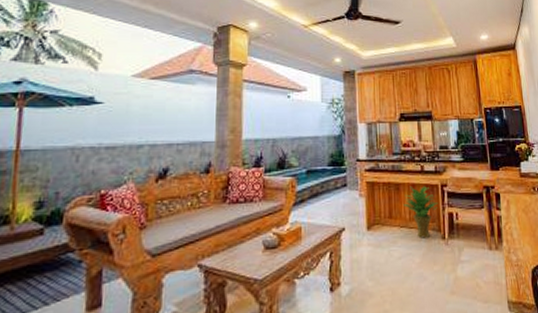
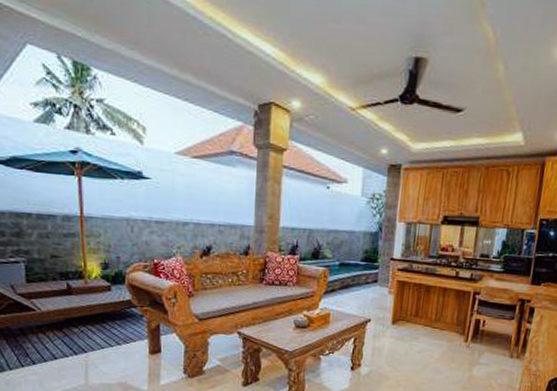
potted plant: present [403,186,439,238] -> none [431,290,468,339]

